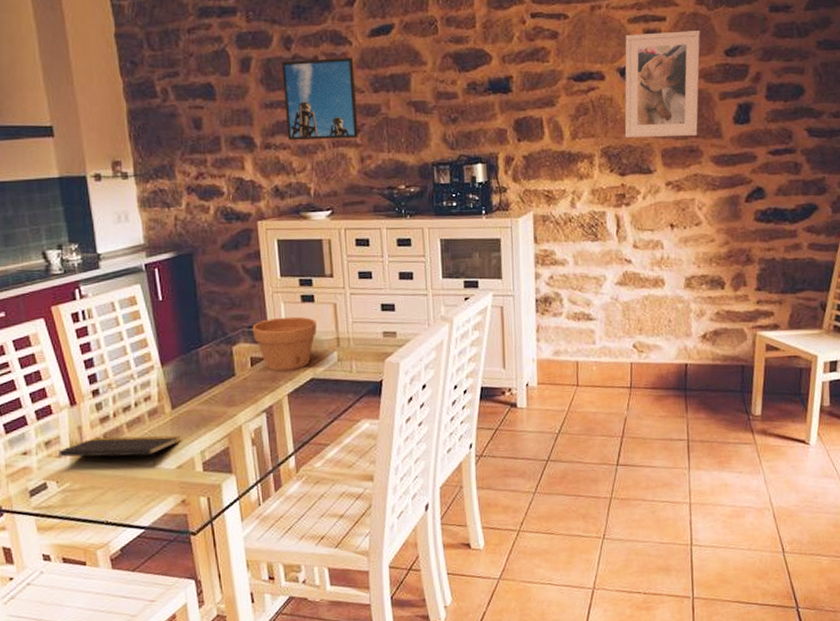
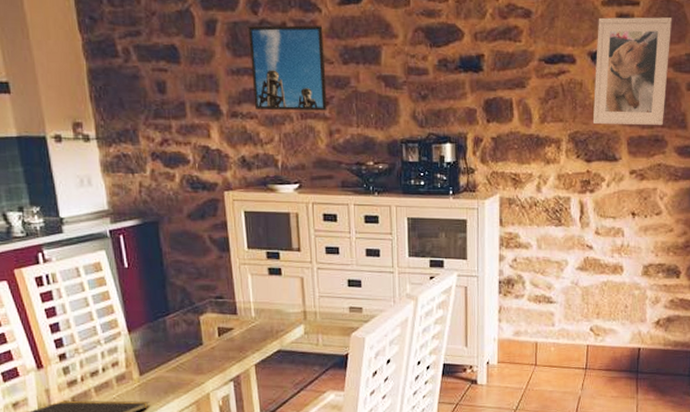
flower pot: present [252,316,317,371] -> none [219,289,284,341]

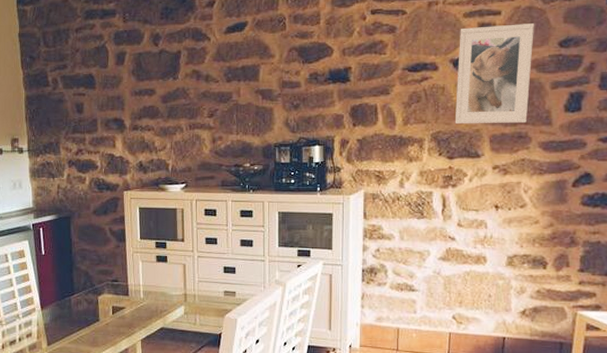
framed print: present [248,25,327,111] -> none [150,52,212,123]

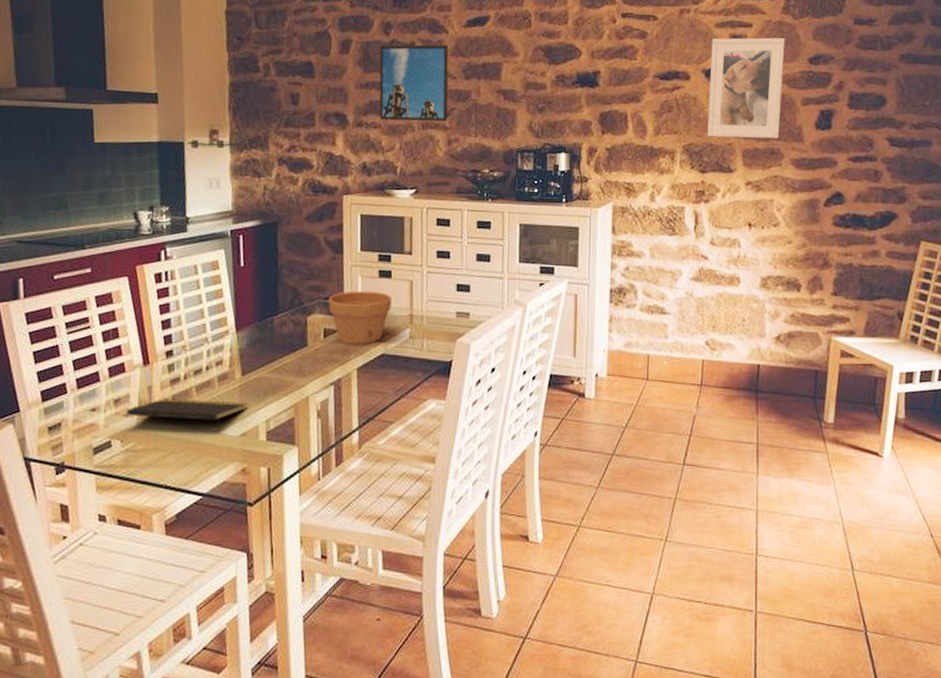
flower pot: none [115,274,168,319] -> present [328,291,392,344]
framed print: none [150,52,212,123] -> present [379,45,449,122]

